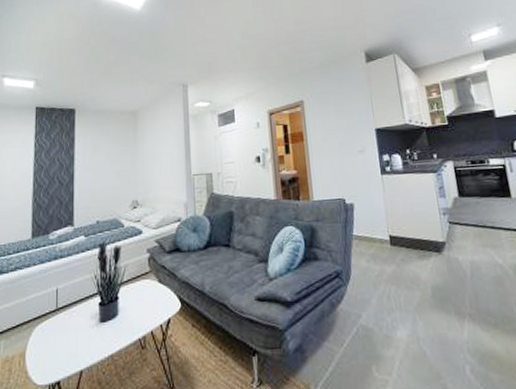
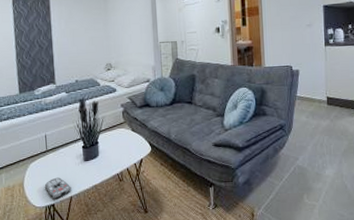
remote control: none [50,344,82,374] -> present [44,177,72,199]

